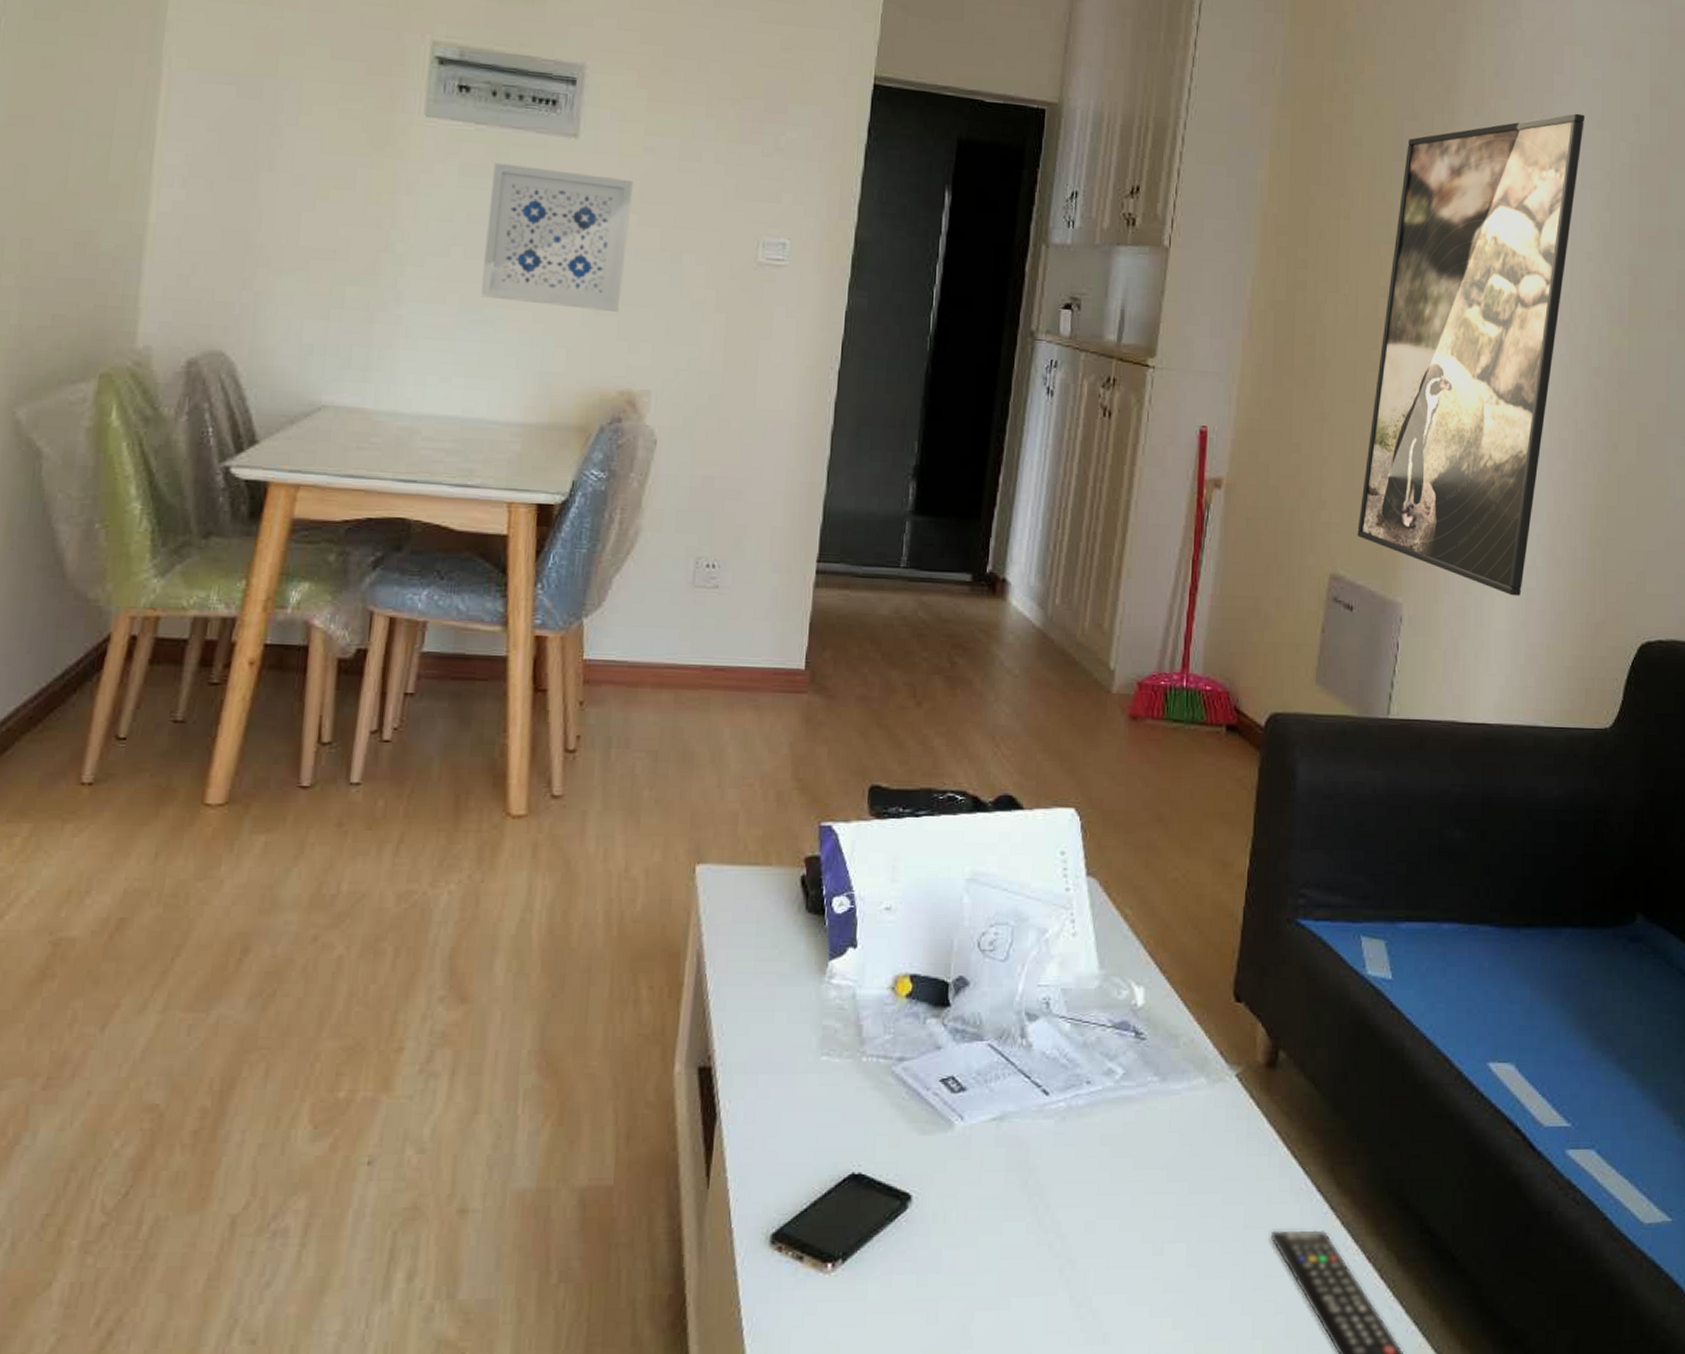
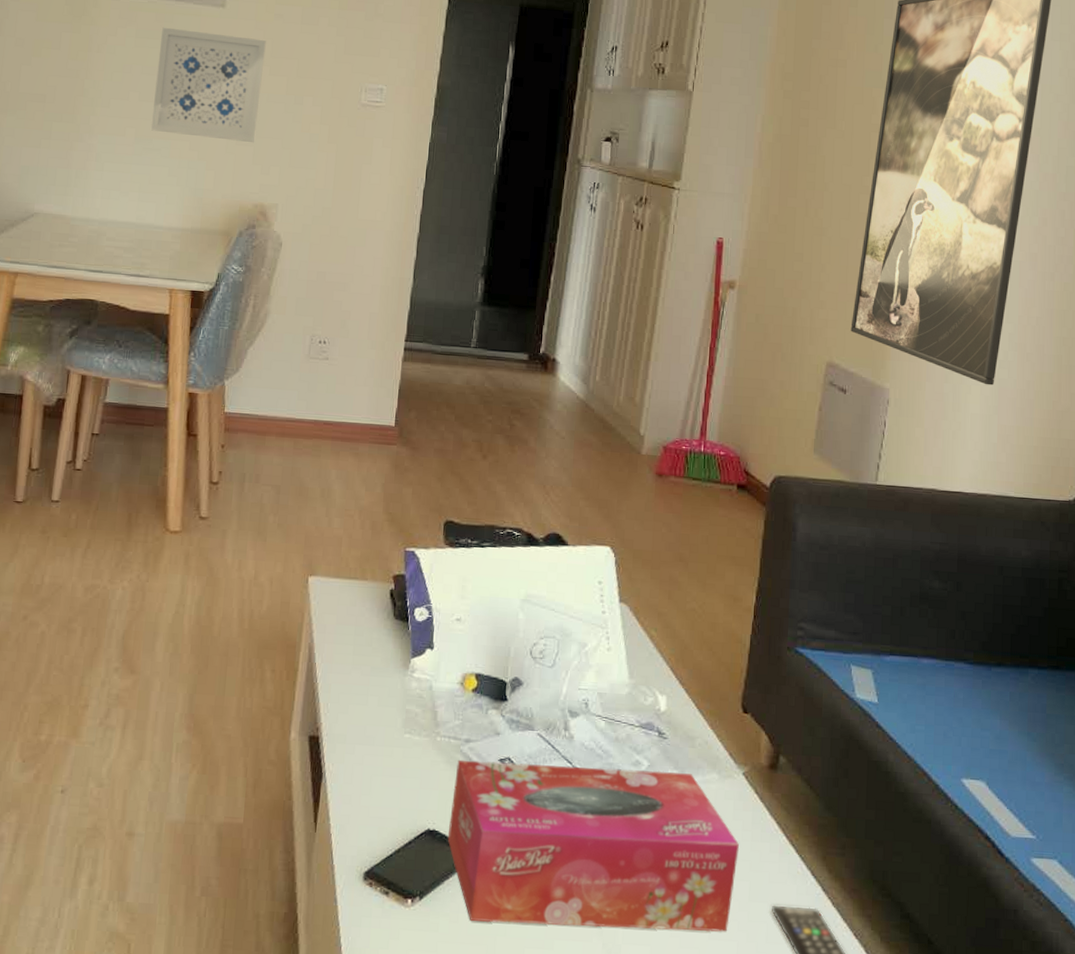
tissue box: none [876,1079,1232,1284] -> present [447,759,739,932]

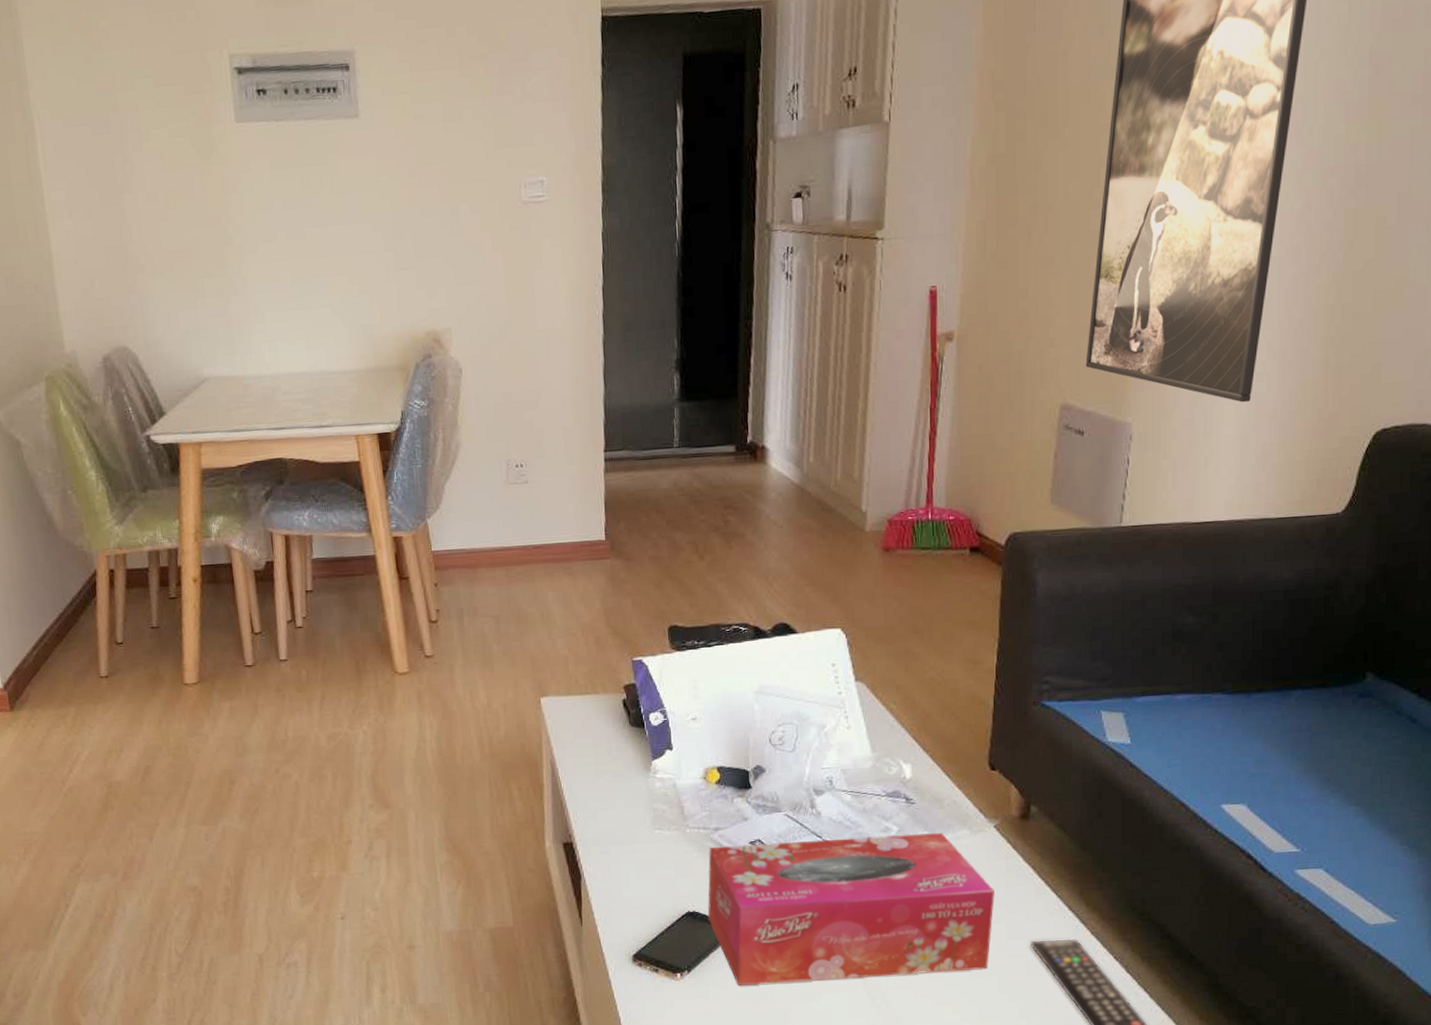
wall art: present [150,27,266,143] -> none [296,147,416,270]

